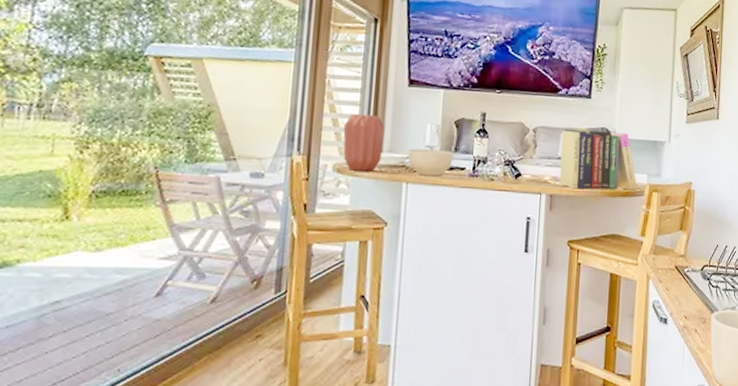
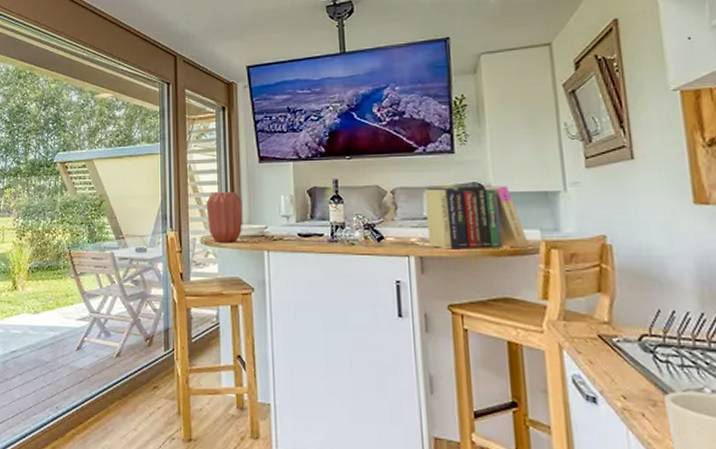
bowl: present [407,148,455,177] -> none [265,218,311,244]

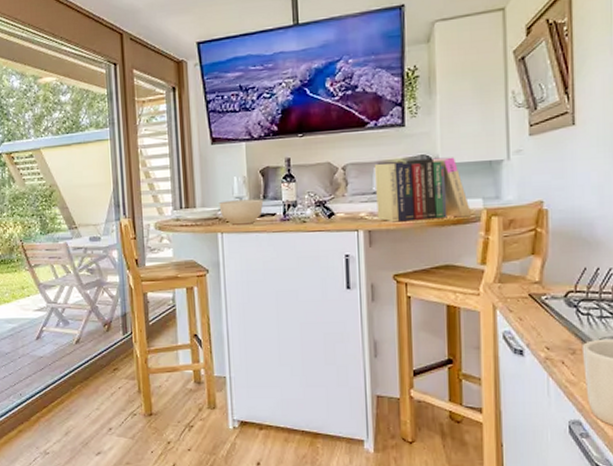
vase: present [206,192,243,242] -> none [158,176,196,227]
bowl: none [265,218,311,244] -> present [219,199,264,225]

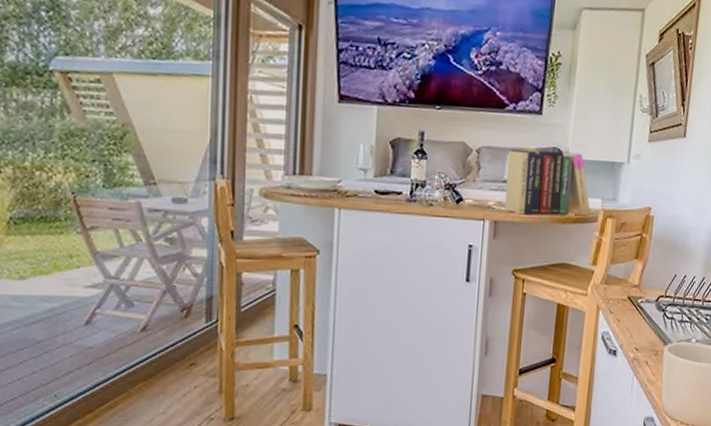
bowl: present [219,199,264,225] -> none [339,171,391,202]

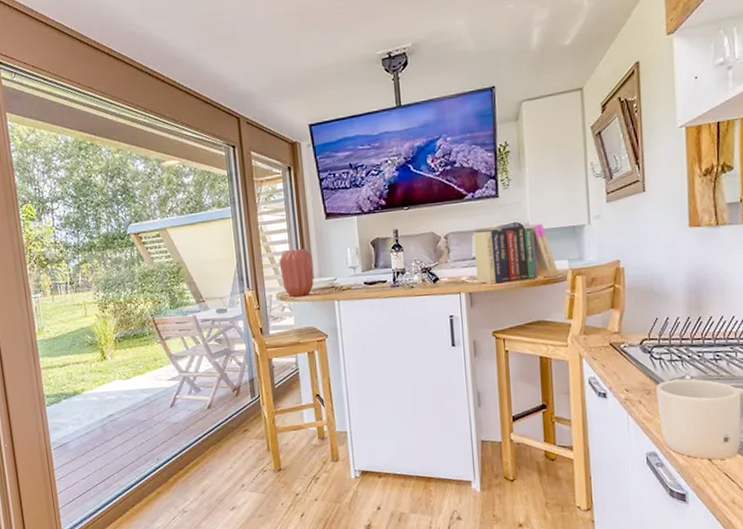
vase: none [268,134,314,197] -> present [279,249,314,297]

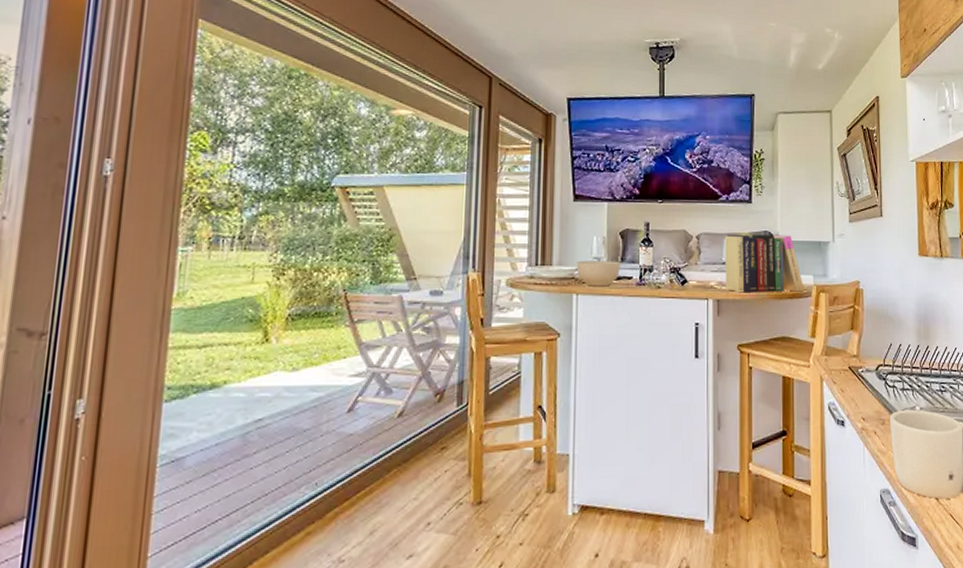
vase: present [279,249,314,297] -> none [514,230,554,285]
bowl: none [334,267,375,293] -> present [576,260,621,287]

